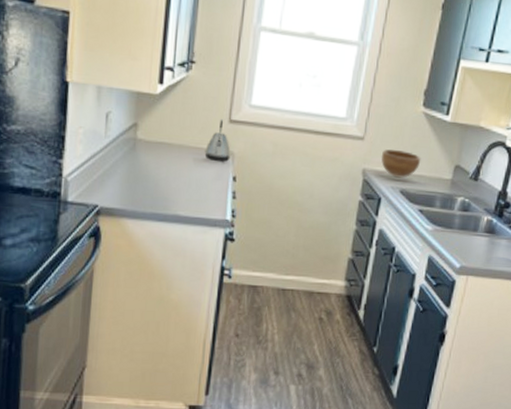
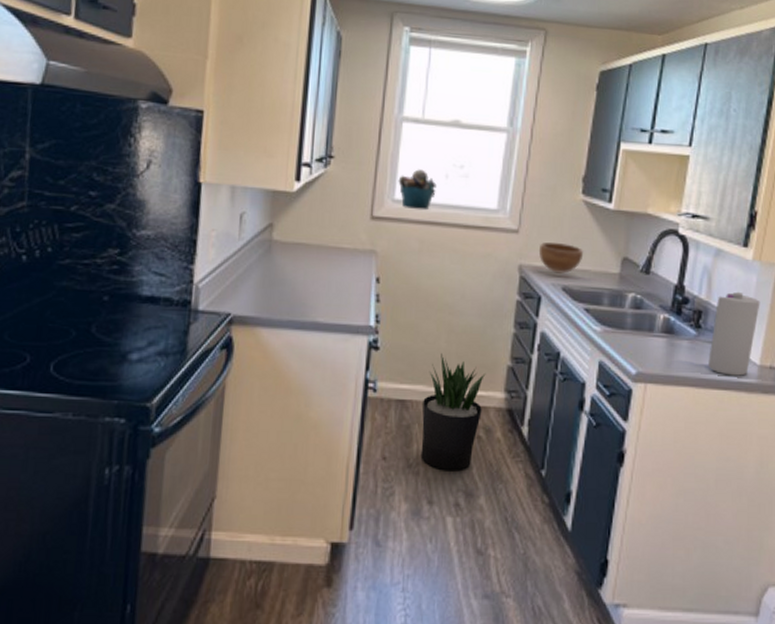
kettle: present [204,118,232,163] -> none [345,215,375,263]
bucket: none [255,77,291,116] -> present [398,169,436,211]
planter: none [269,246,329,347] -> present [420,353,486,472]

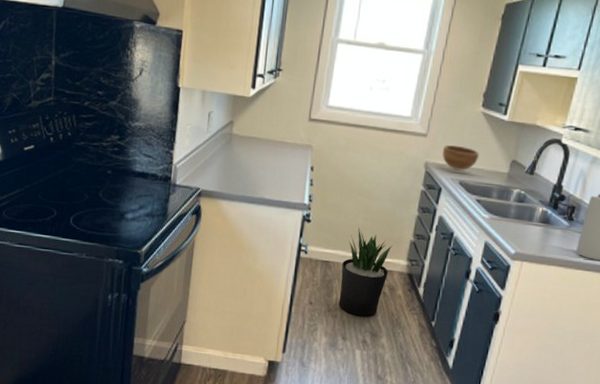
bucket: present [398,169,436,211] -> none [332,82,362,116]

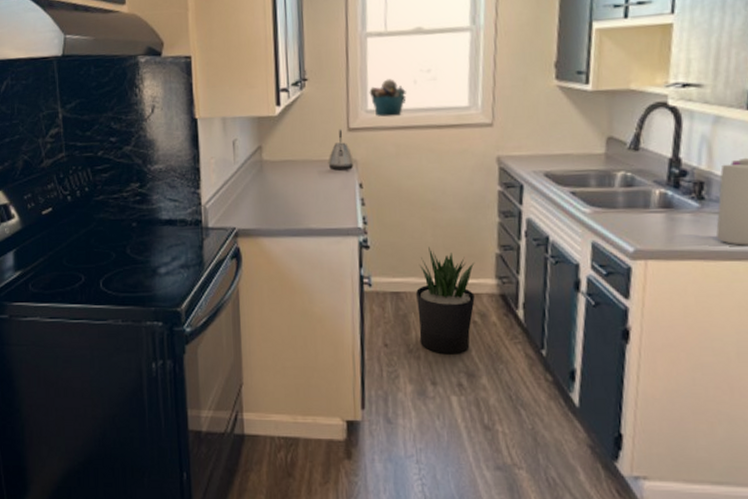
kettle: none [287,117,311,155] -> present [328,128,355,172]
bucket: none [332,82,362,116] -> present [369,79,407,118]
bowl: present [442,144,480,171] -> none [515,130,564,161]

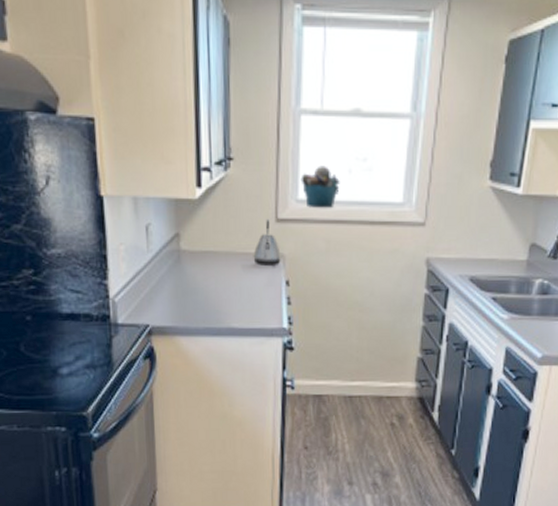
planter: present [416,247,475,355] -> none [339,350,397,456]

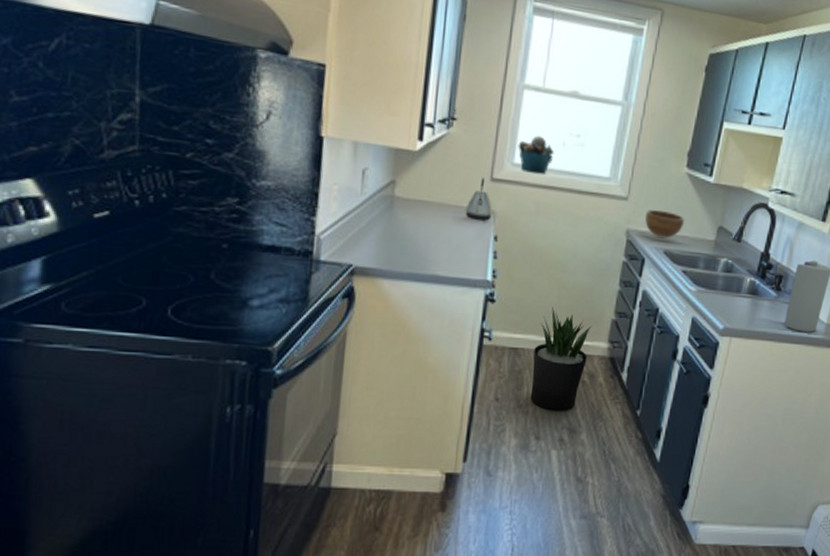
planter: none [339,350,397,456] -> present [530,307,592,411]
bowl: none [445,232,491,264] -> present [644,209,685,239]

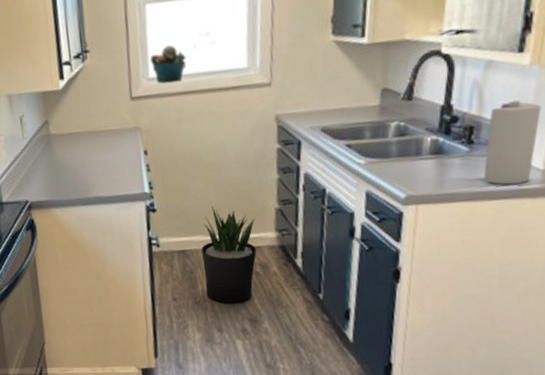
kettle: present [465,176,493,222] -> none [112,98,139,141]
bowl: present [644,209,685,239] -> none [293,86,340,117]

